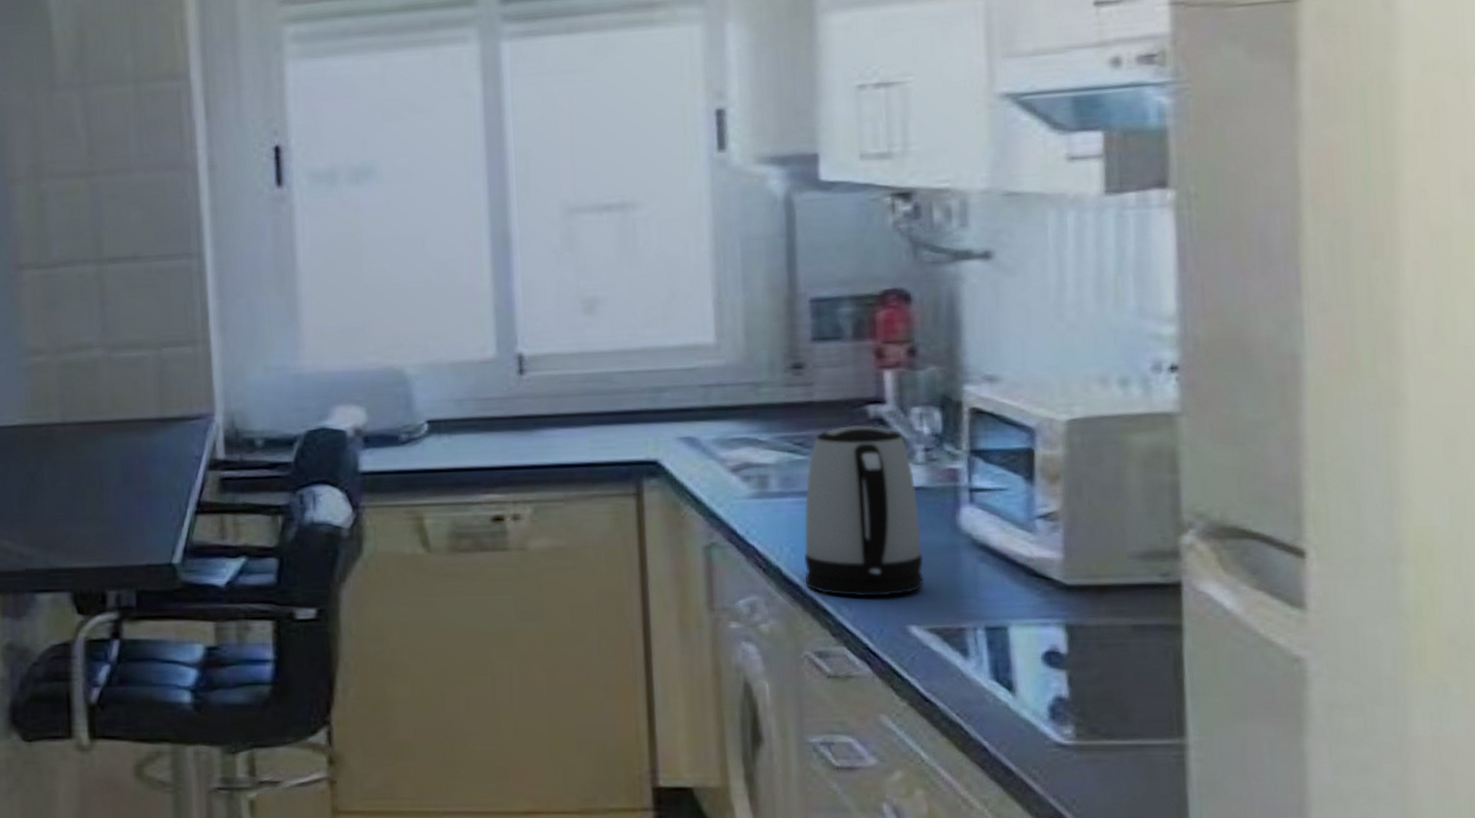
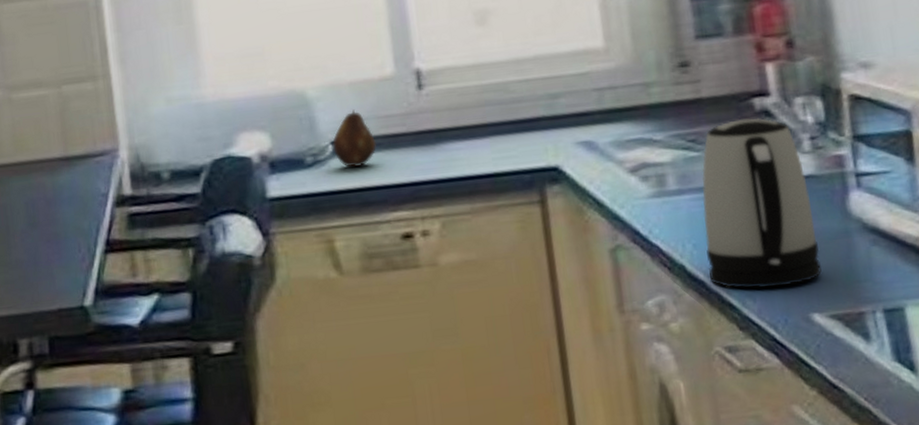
fruit: none [429,390,473,447] -> present [333,109,377,167]

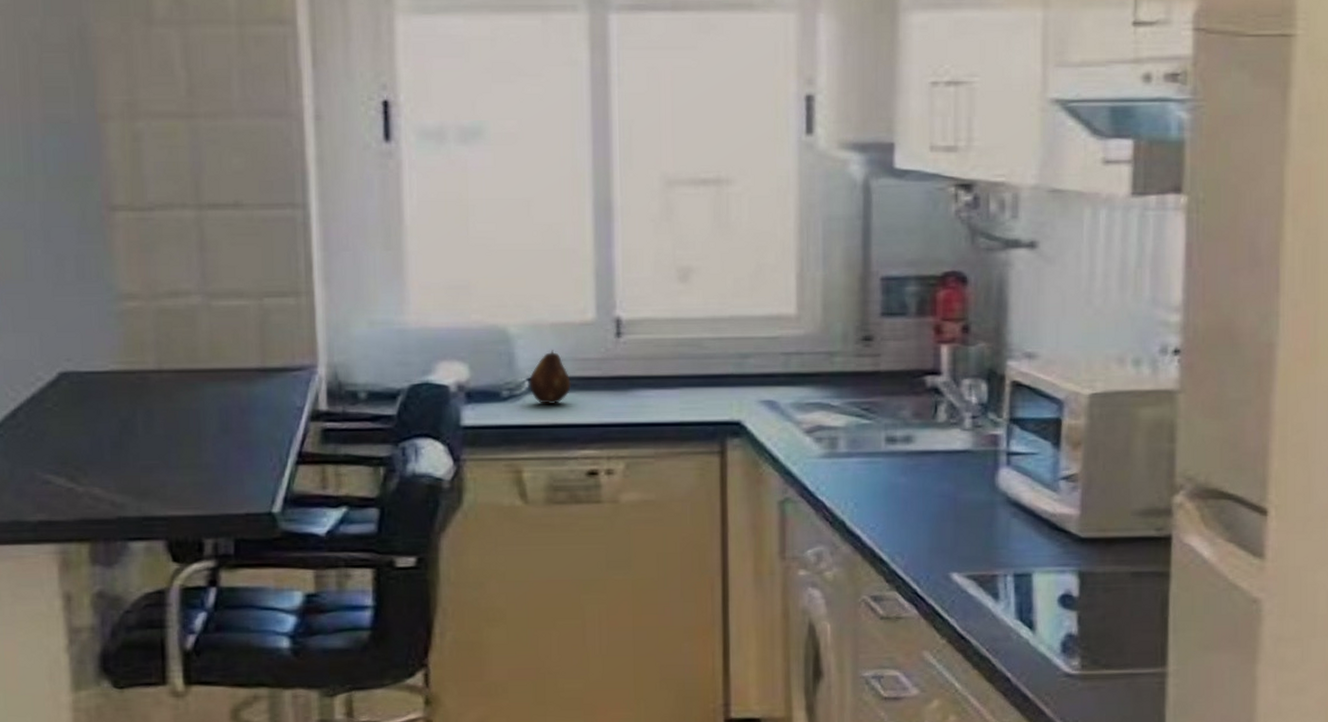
kettle: present [702,118,822,289] -> none [865,394,966,548]

